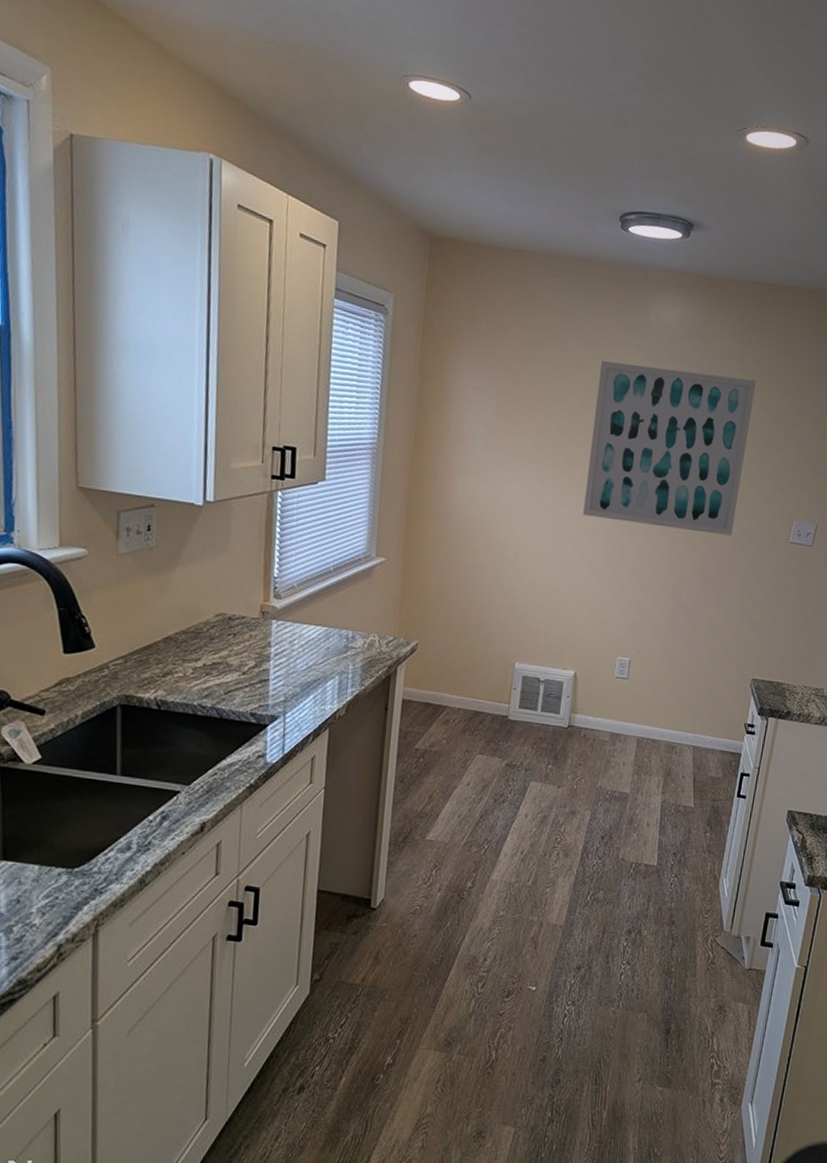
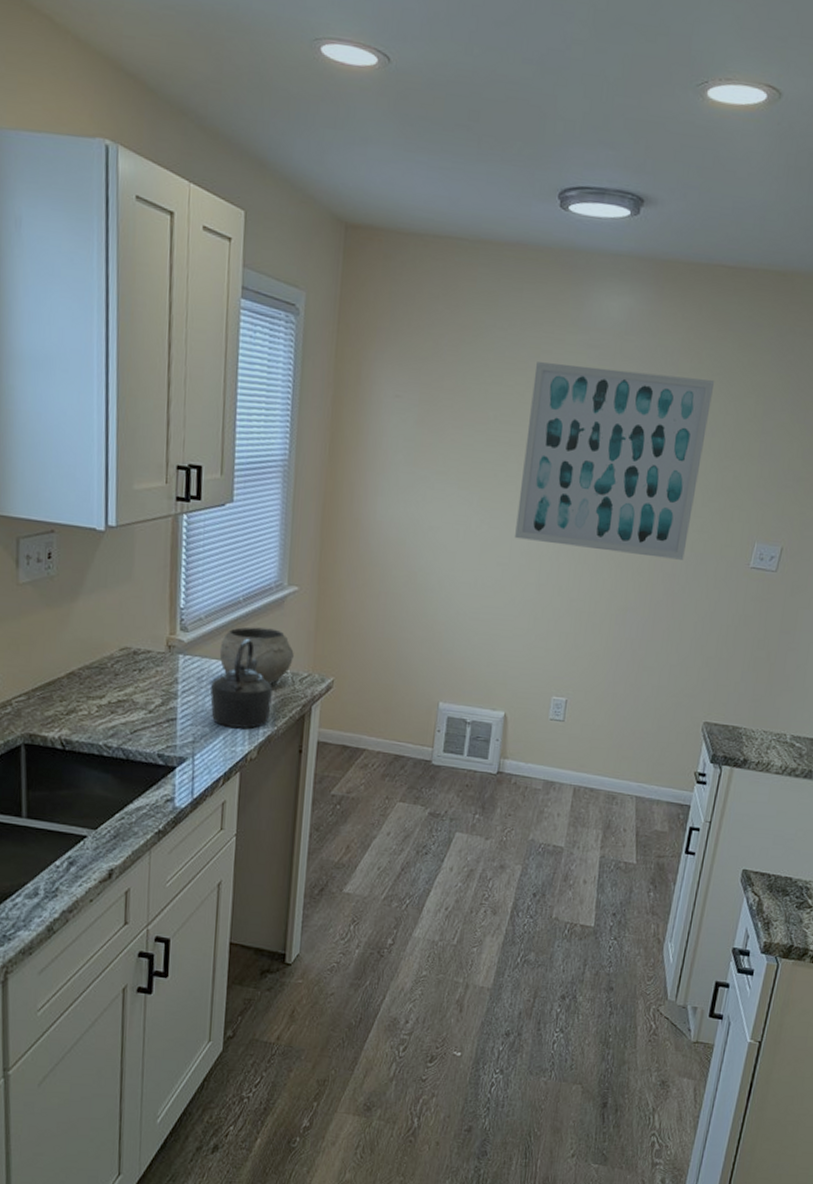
kettle: none [301,606,361,688] -> present [210,639,273,728]
bowl: none [310,594,381,648] -> present [219,627,294,685]

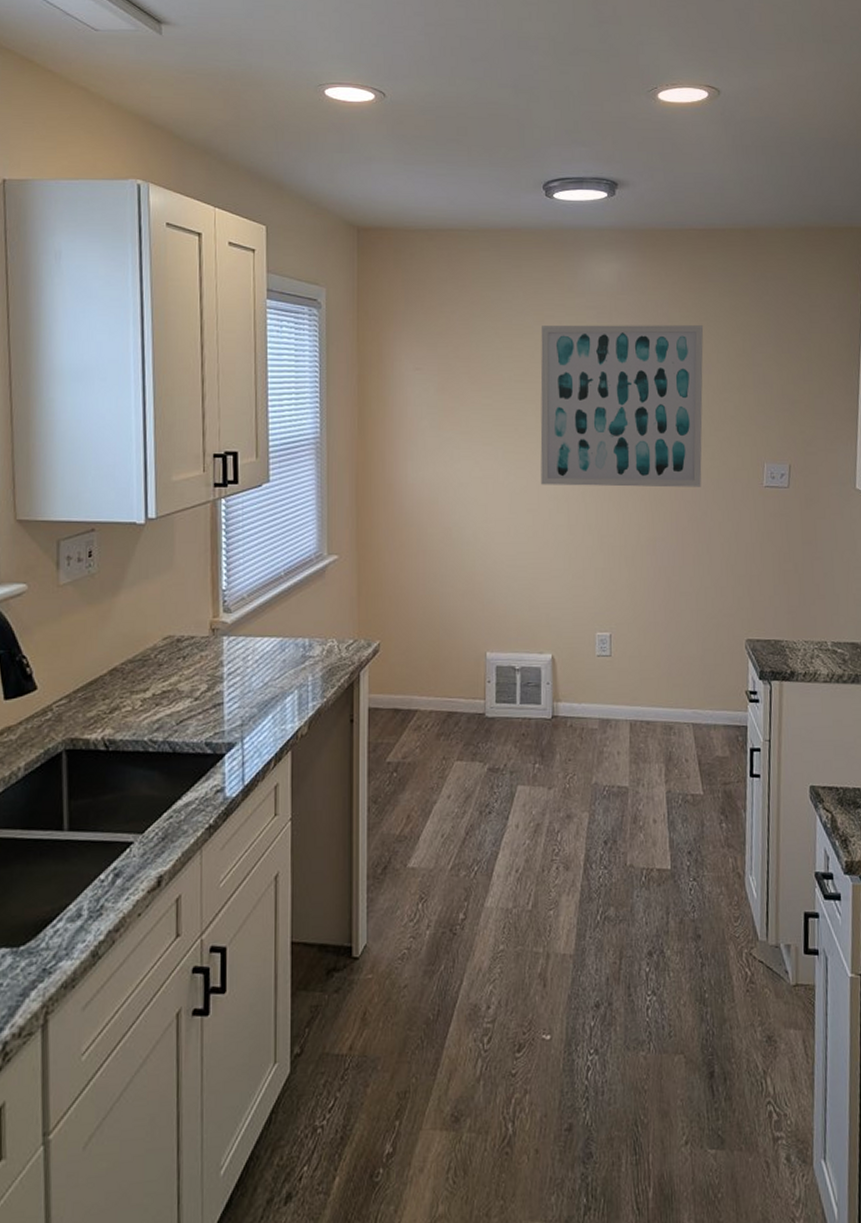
kettle: present [210,639,273,728] -> none [257,613,319,705]
bowl: present [219,627,294,685] -> none [264,599,338,656]

